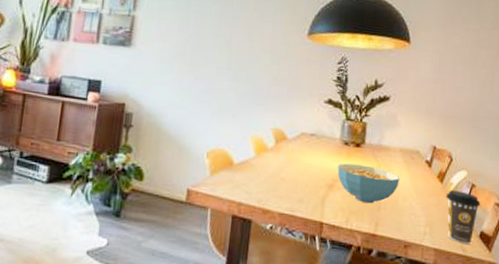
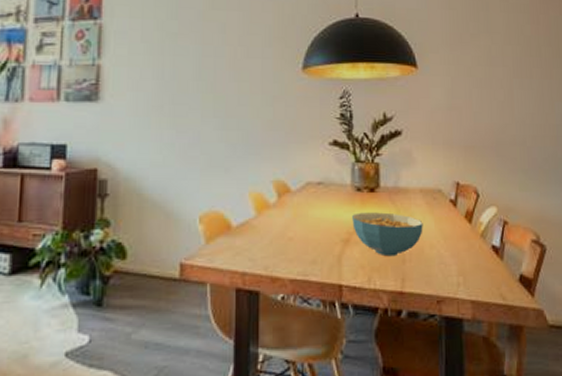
coffee cup: present [446,190,481,244] -> none [477,230,516,291]

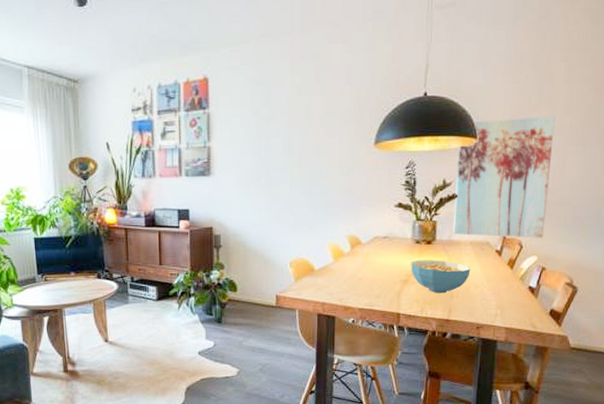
wall art: none [397,46,501,185] -> present [452,116,556,238]

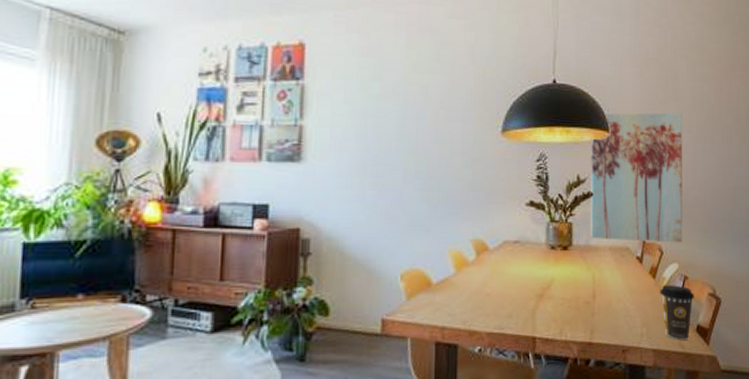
cereal bowl: present [411,260,471,294] -> none [546,269,612,310]
coffee cup: none [516,275,551,321] -> present [660,285,695,340]

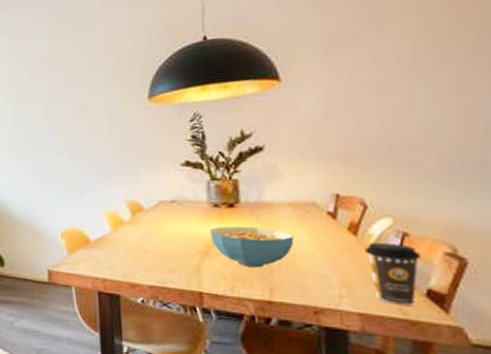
cereal bowl: none [546,269,612,310] -> present [210,226,294,268]
wall art: present [590,112,683,243] -> none [255,43,397,195]

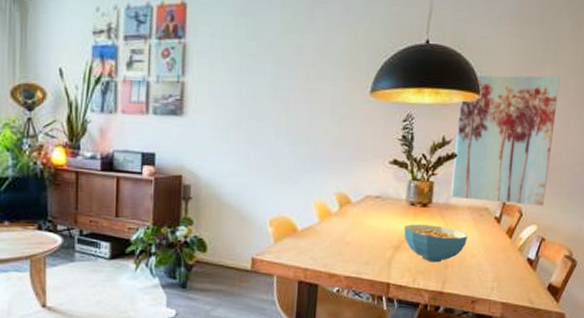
wall art: none [255,43,397,195] -> present [450,75,561,206]
coffee cup: present [365,243,421,305] -> none [515,245,550,296]

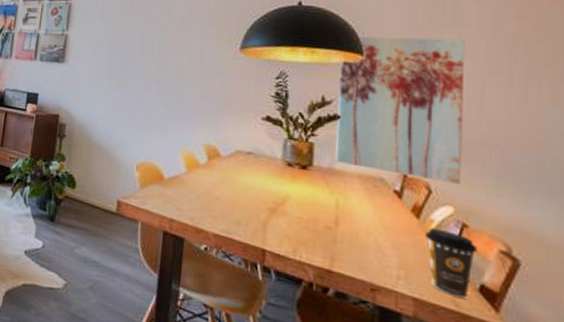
cereal bowl: present [404,224,468,263] -> none [280,186,360,235]
coffee cup: none [515,245,550,296] -> present [426,228,478,298]

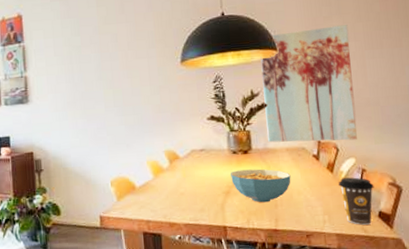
cereal bowl: none [280,186,360,235] -> present [230,169,291,203]

